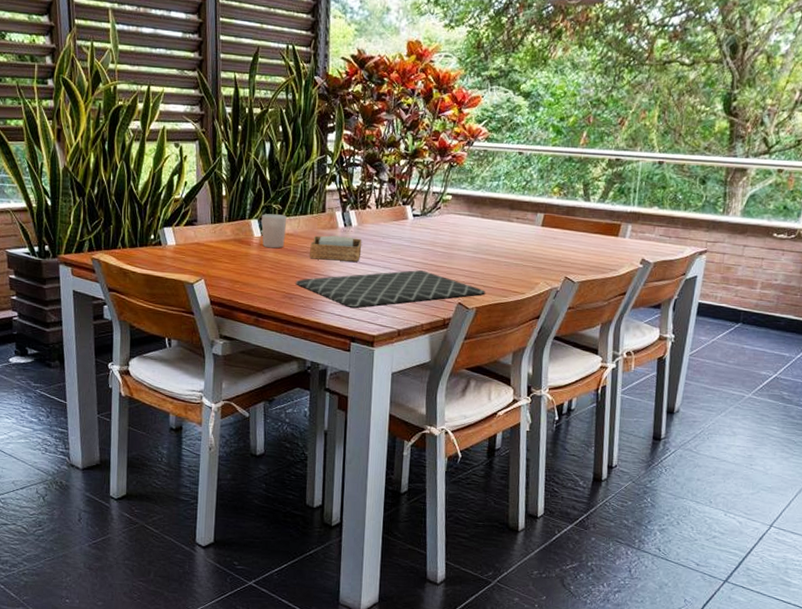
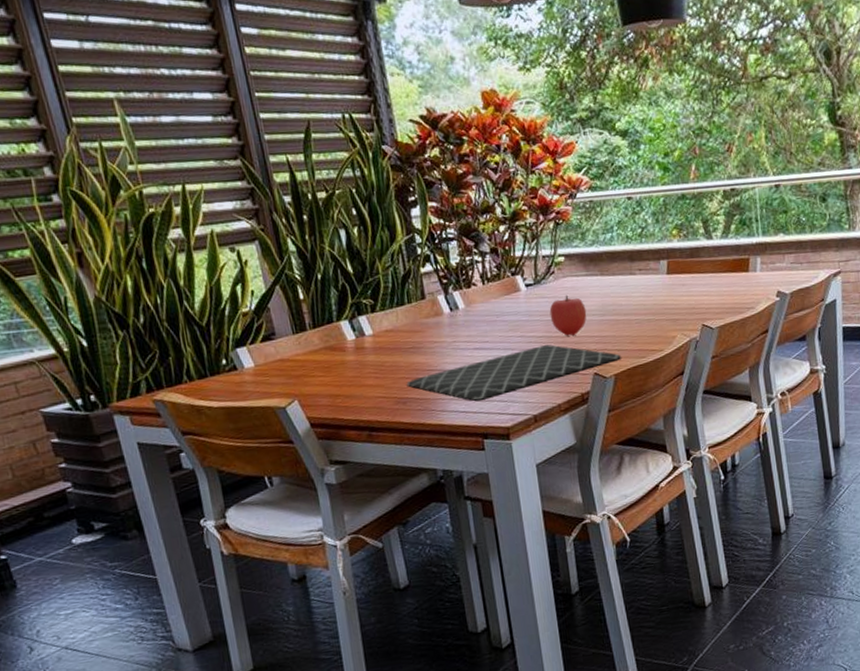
candle holder: present [261,214,287,249] -> none [351,309,386,351]
napkin holder: present [310,235,362,262] -> none [415,321,476,354]
fruit: none [429,229,463,266] -> present [549,295,587,336]

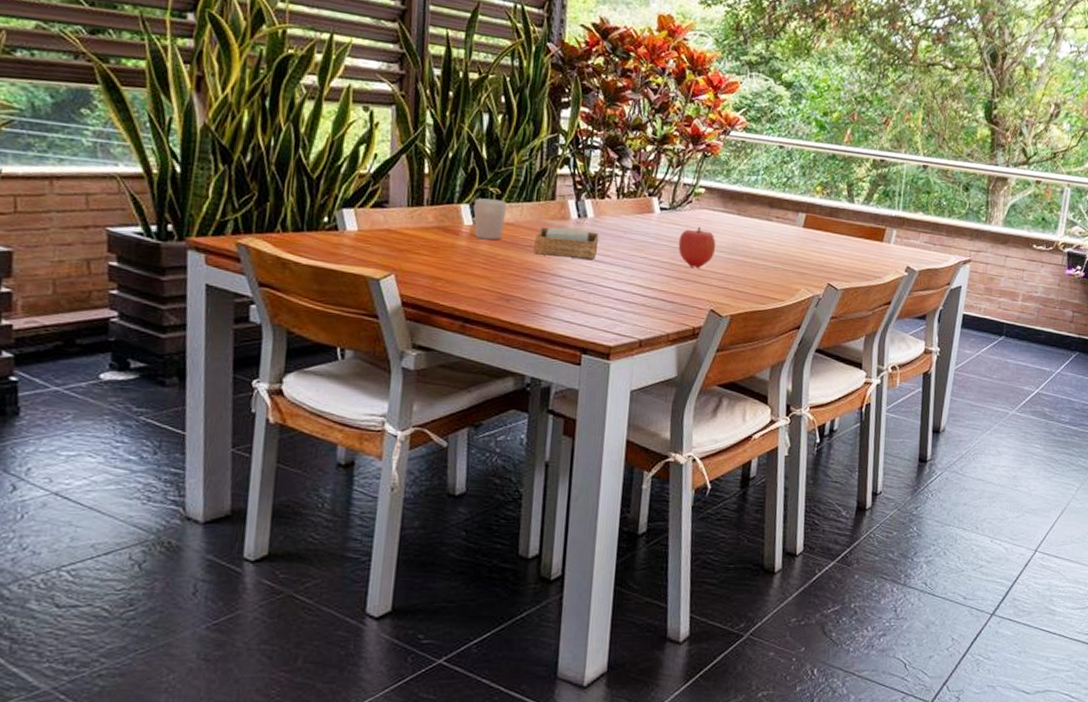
candle holder: none [351,309,386,351] -> present [473,198,508,240]
placemat: present [406,344,621,401] -> none [514,271,741,313]
napkin holder: none [415,321,476,354] -> present [534,227,599,260]

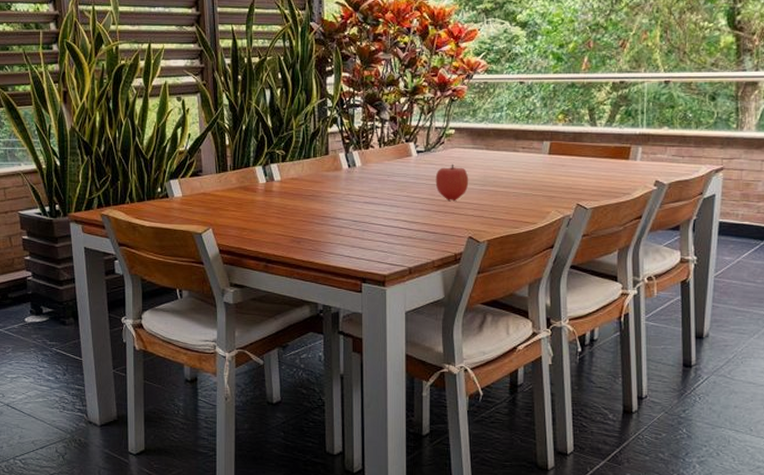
candle holder: present [473,198,508,240] -> none [266,160,291,194]
napkin holder: present [534,227,599,260] -> none [315,177,367,202]

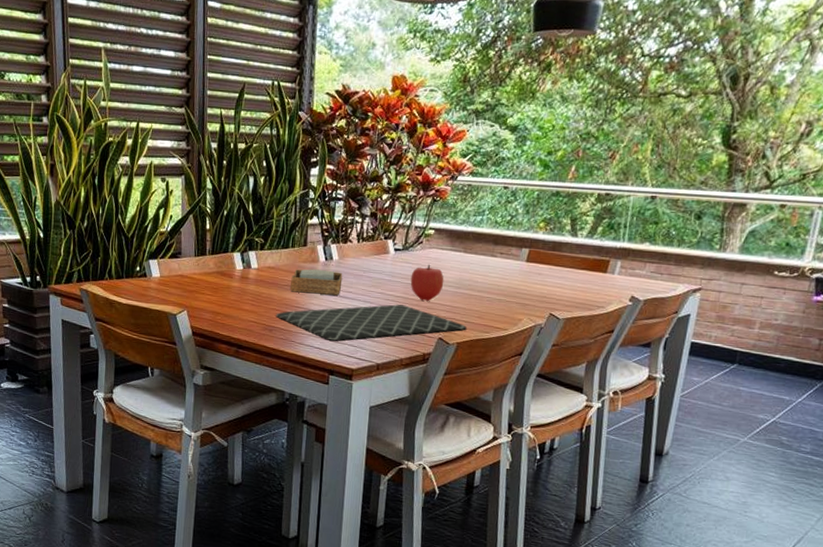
placemat: none [303,206,496,248] -> present [276,304,467,341]
napkin holder: none [315,177,367,202] -> present [290,269,343,295]

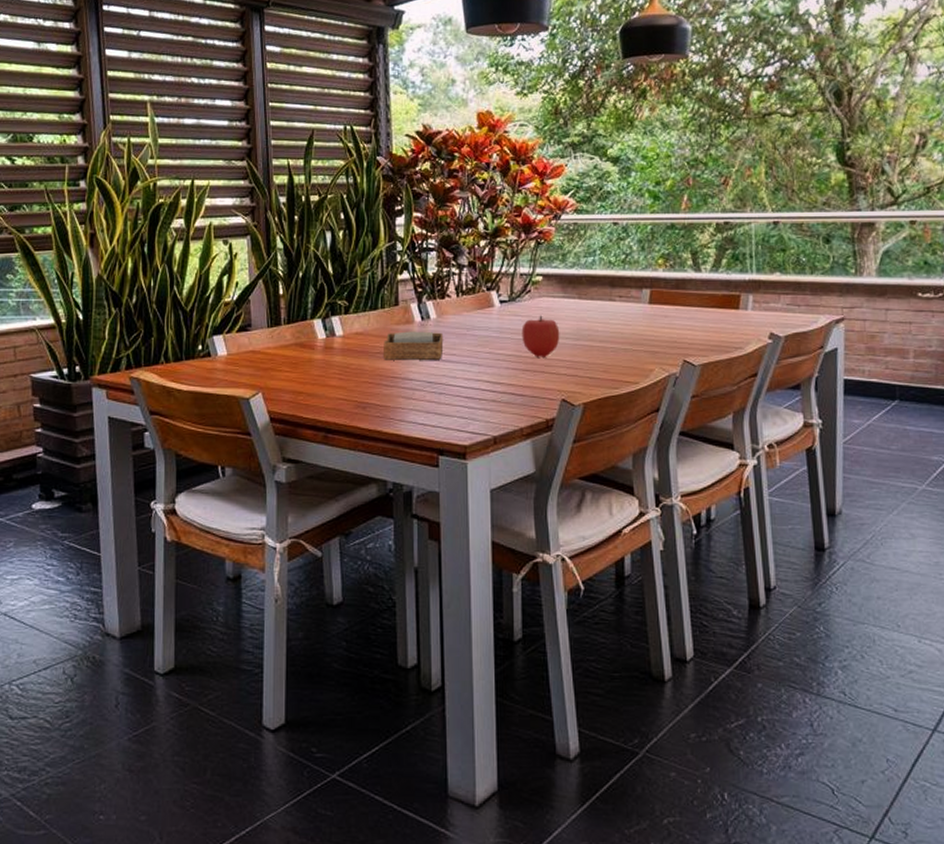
placemat: present [276,304,467,341] -> none [369,364,592,414]

